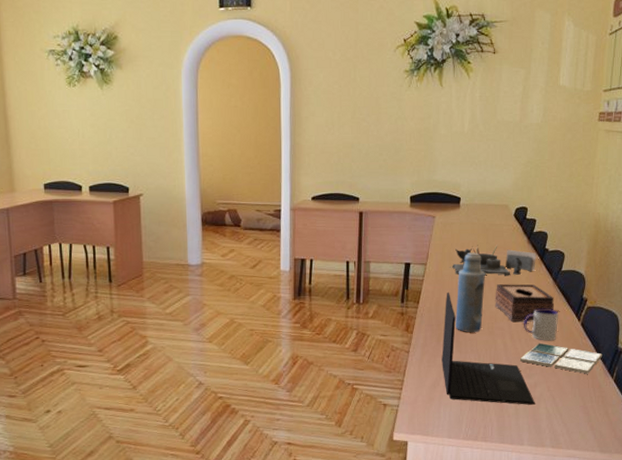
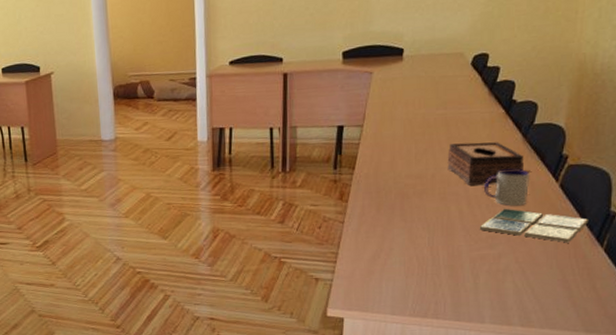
laptop: present [442,292,536,405] -> none [382,155,501,279]
desk organizer: present [449,244,536,275] -> none [390,98,500,135]
bottle: present [456,253,485,332] -> none [399,109,435,199]

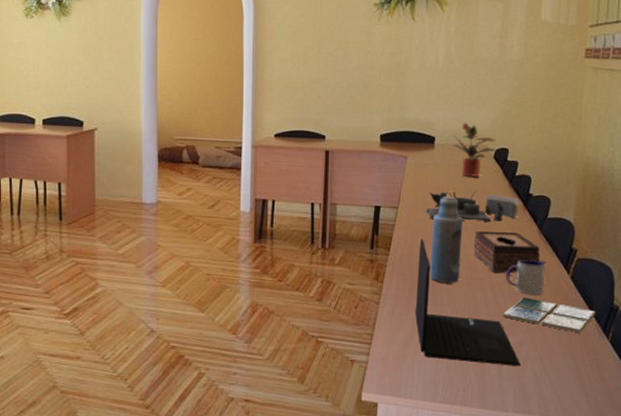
laptop: none [382,155,501,279] -> present [415,238,522,366]
desk organizer: none [390,98,500,135] -> present [423,188,519,222]
bottle: none [399,109,435,199] -> present [430,196,463,283]
potted plant: none [424,29,475,88] -> present [453,122,497,177]

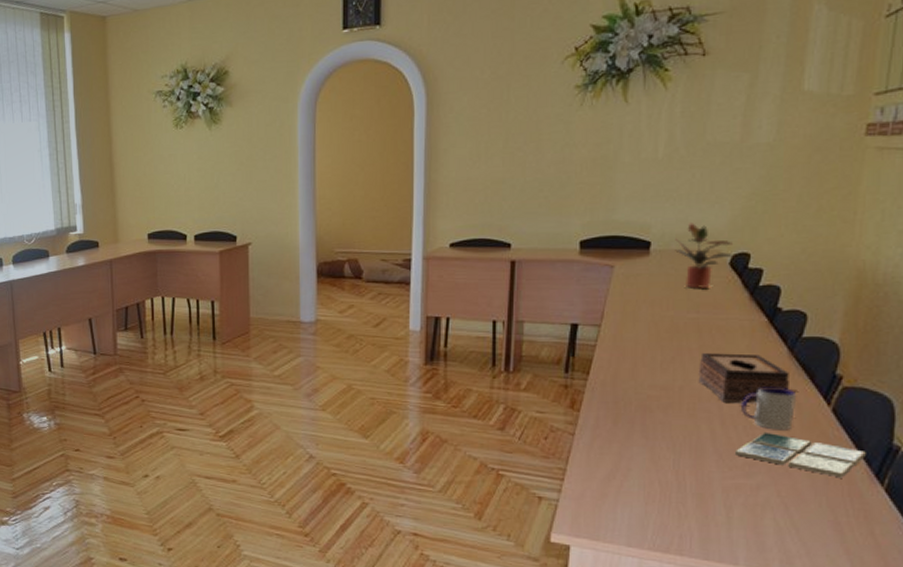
laptop: present [415,238,522,366] -> none [619,361,759,513]
desk organizer: present [423,188,519,222] -> none [632,301,762,342]
bottle: present [430,196,463,283] -> none [640,312,685,413]

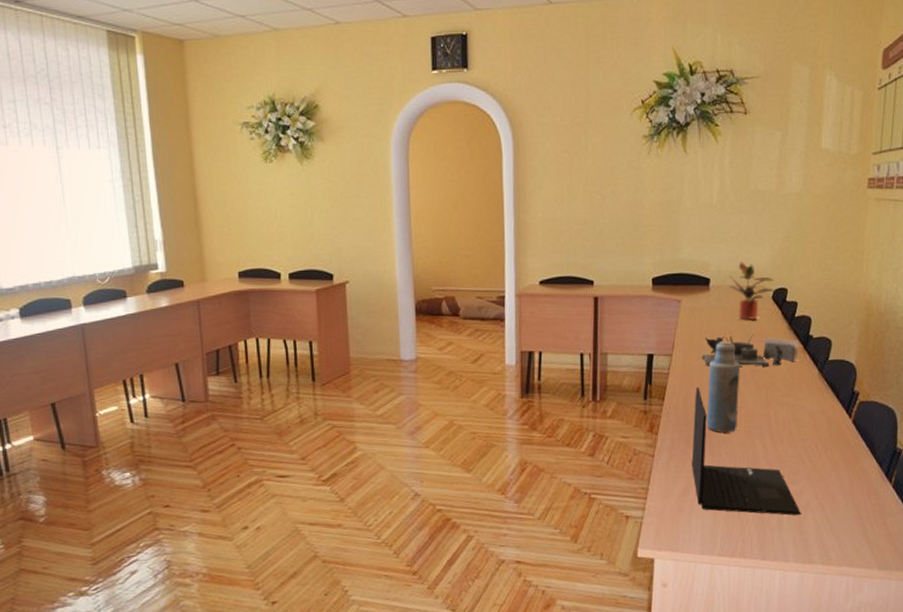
laptop: none [619,361,759,513] -> present [691,386,802,515]
desk organizer: none [632,301,762,342] -> present [698,331,799,367]
bottle: none [640,312,685,413] -> present [707,341,740,432]
tissue box: present [698,353,789,403] -> none [751,376,821,420]
drink coaster: present [734,432,866,478] -> none [782,443,878,479]
mug: present [742,387,796,430] -> none [786,404,826,442]

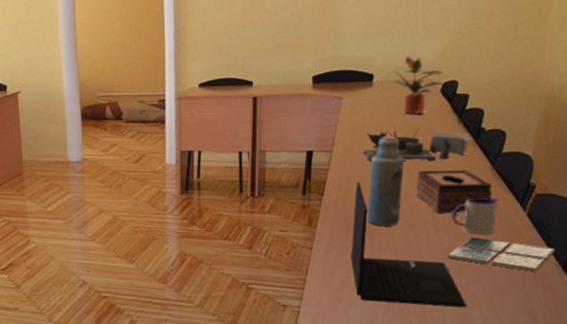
tissue box: none [751,376,821,420] -> present [416,169,492,213]
drink coaster: none [782,443,878,479] -> present [447,236,555,273]
mug: none [786,404,826,442] -> present [452,197,497,235]

